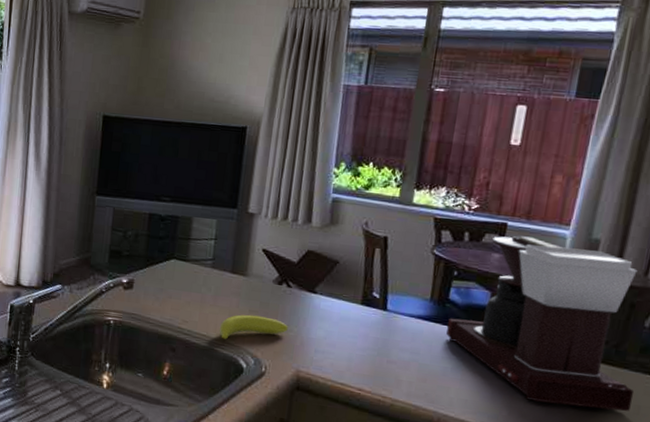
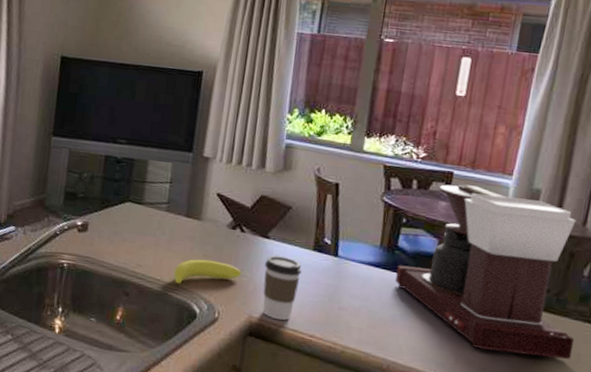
coffee cup: none [310,310,350,374] -> present [262,255,302,321]

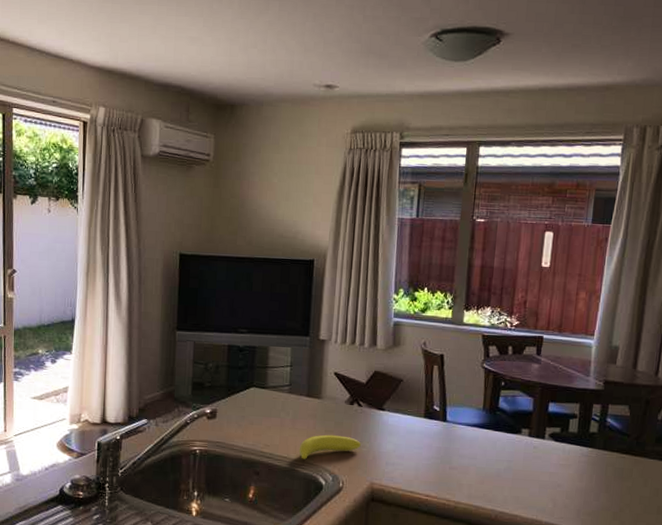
coffee cup: present [262,255,302,321] -> none [381,425,415,484]
coffee maker: present [395,184,576,360] -> none [498,347,654,495]

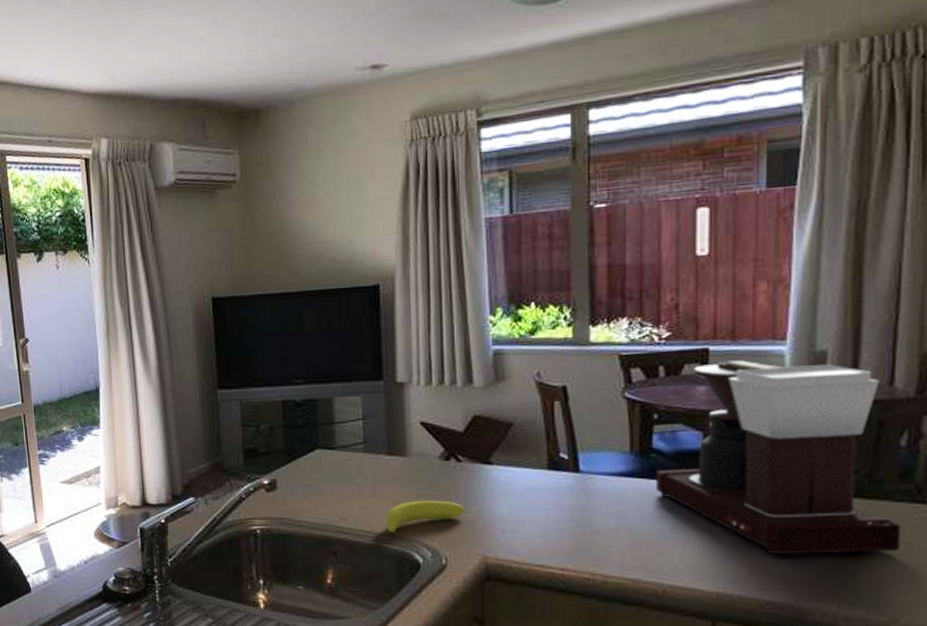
coffee maker: none [498,347,654,495] -> present [657,360,902,554]

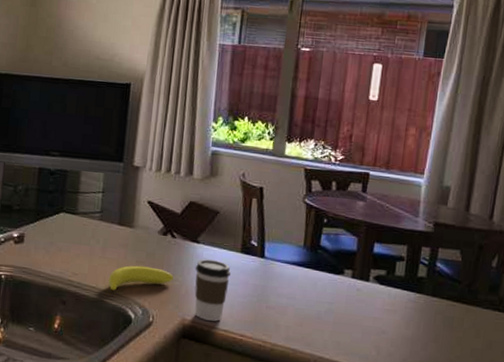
coffee cup: none [491,483,538,556] -> present [194,259,231,322]
coffee maker: present [657,360,902,554] -> none [319,184,486,347]

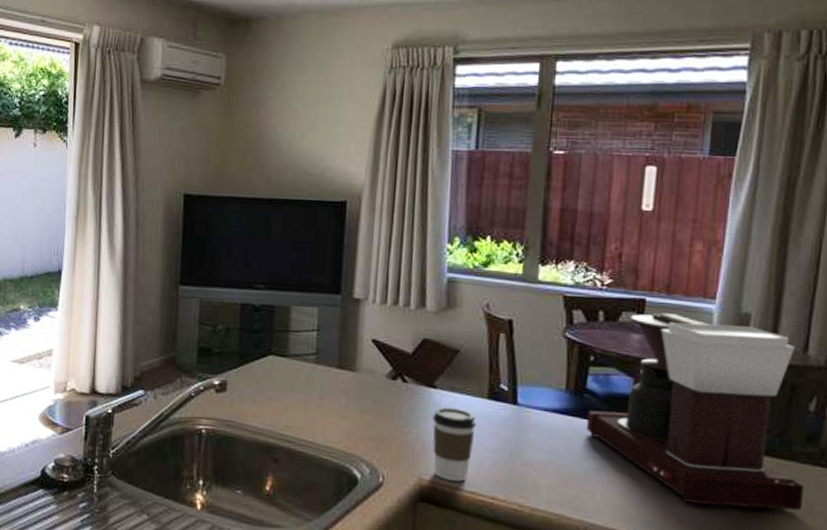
banana: present [108,265,174,291] -> none [327,416,406,446]
coffee maker: none [319,184,486,347] -> present [587,313,805,511]

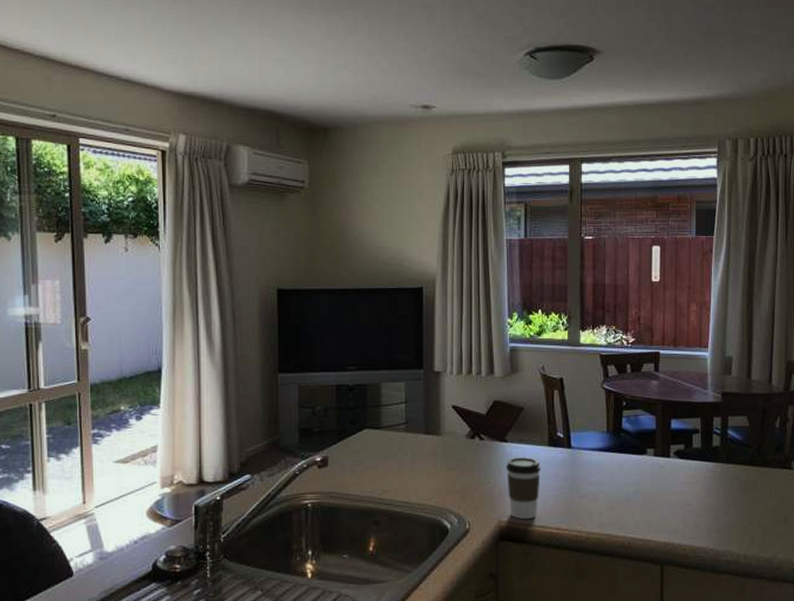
coffee maker: present [587,313,805,511] -> none [625,362,777,510]

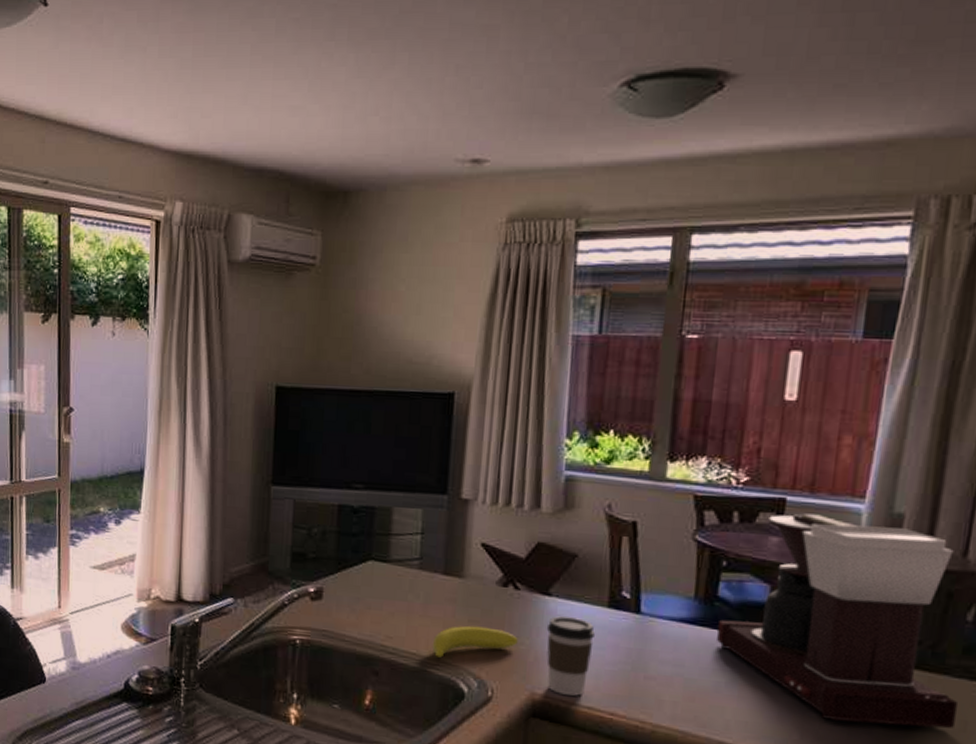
banana: none [420,473,485,503] -> present [432,625,518,658]
coffee maker: none [625,362,777,510] -> present [717,513,959,729]

